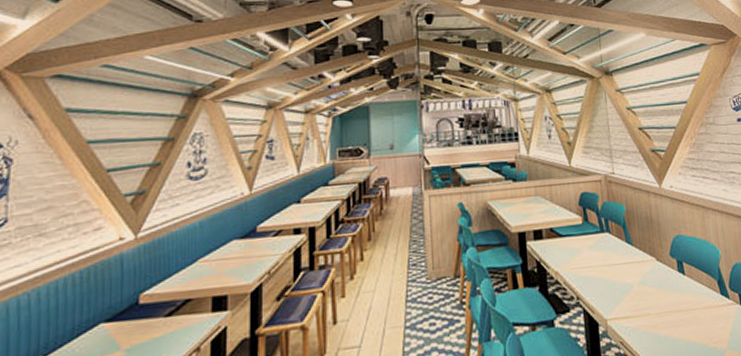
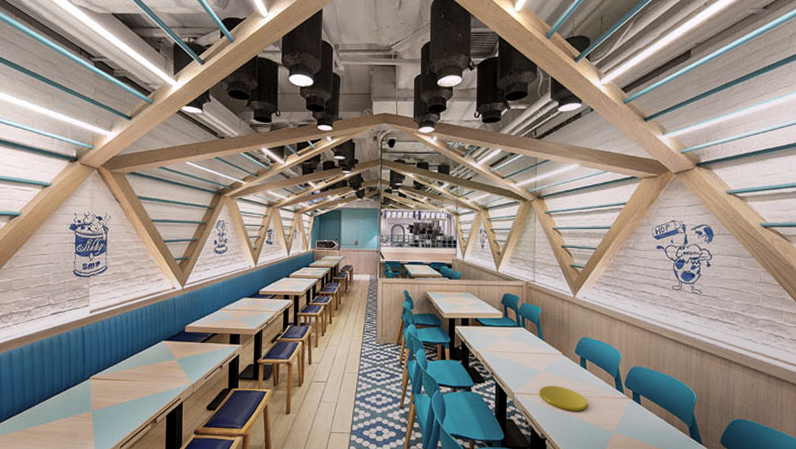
plate: none [636,301,692,332] -> present [539,385,587,411]

